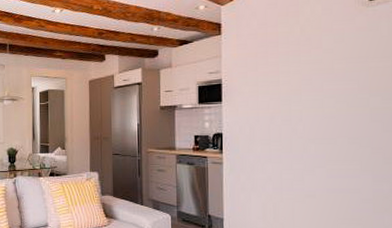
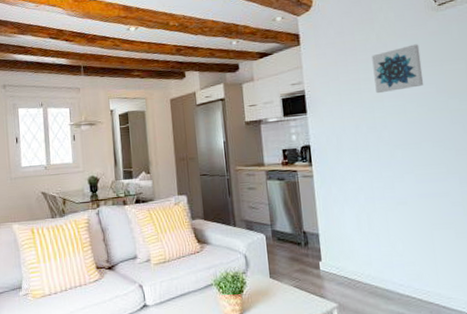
wall art: none [294,39,346,87] -> present [371,44,424,94]

